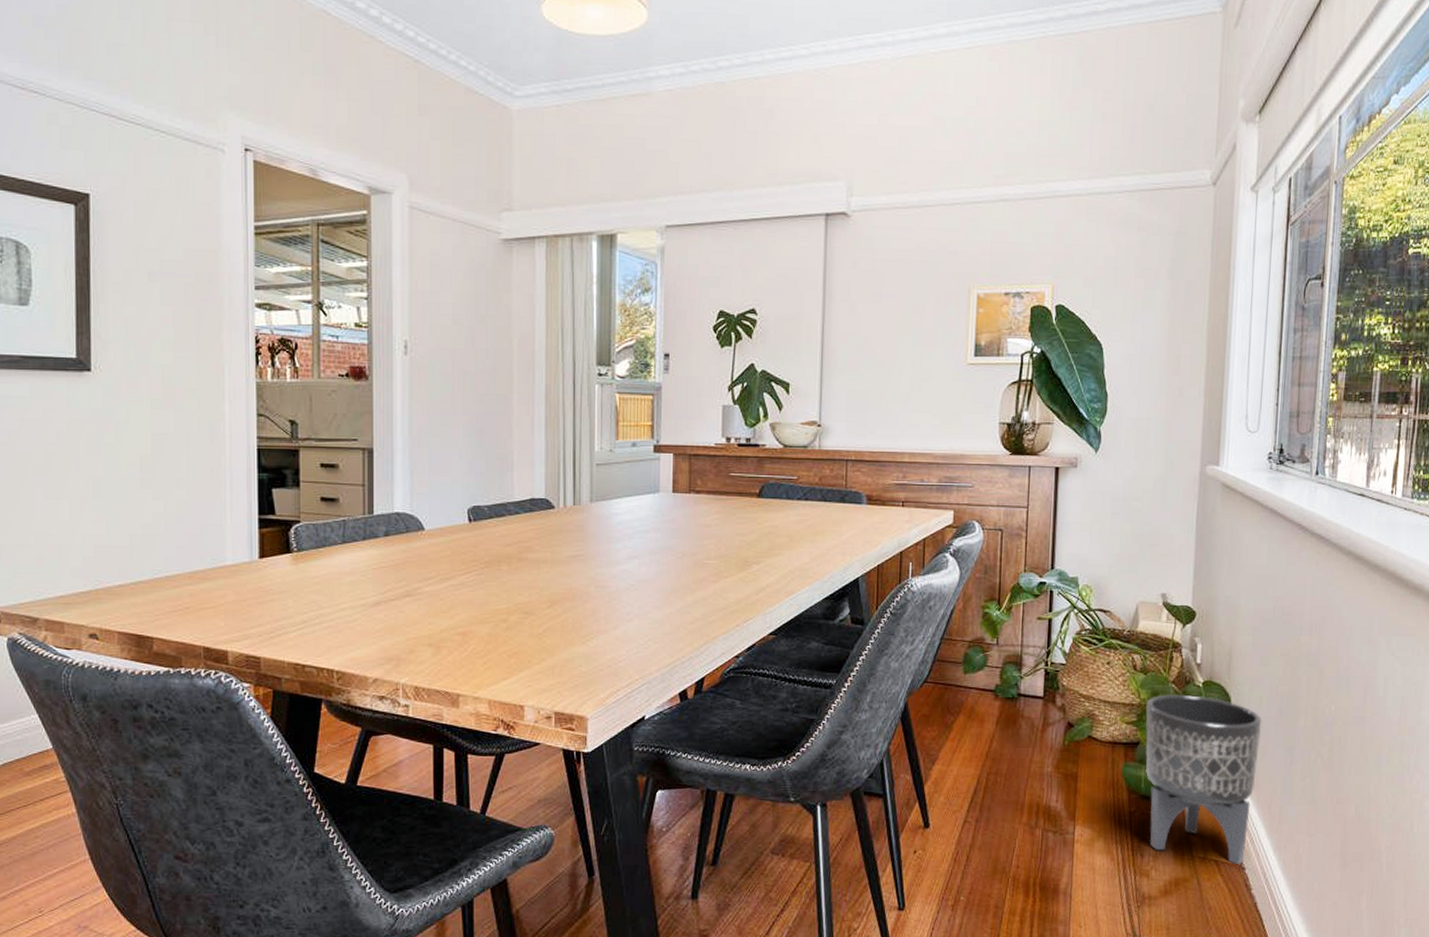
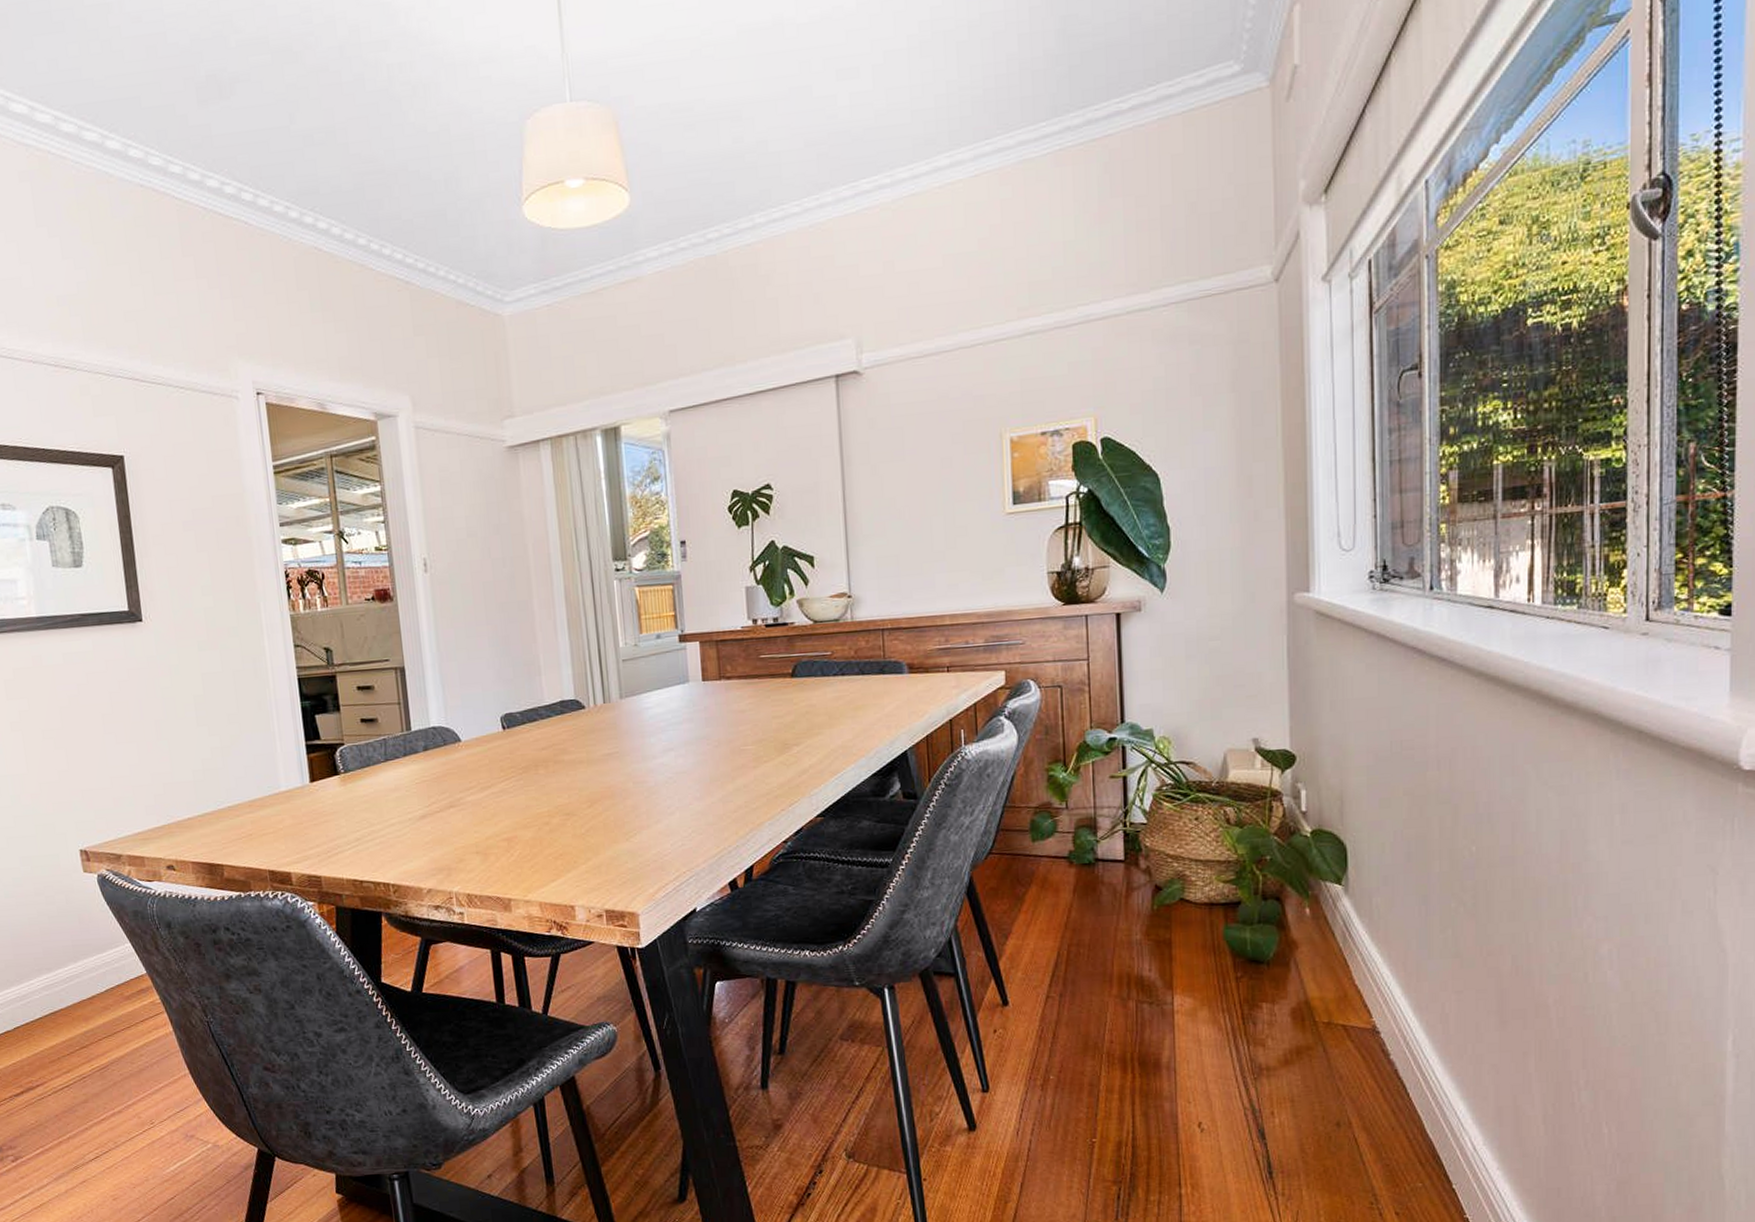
planter: present [1145,694,1262,864] -> none [1245,846,1387,1028]

